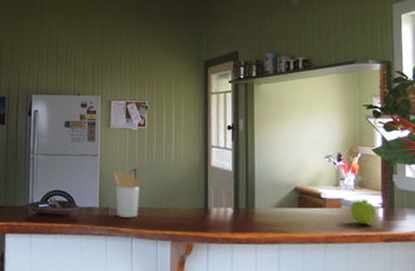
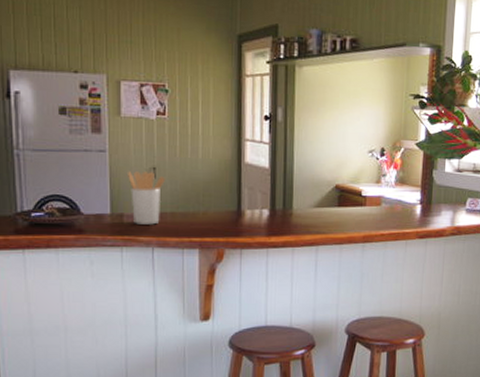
fruit: present [350,199,376,225] -> none [389,195,414,222]

